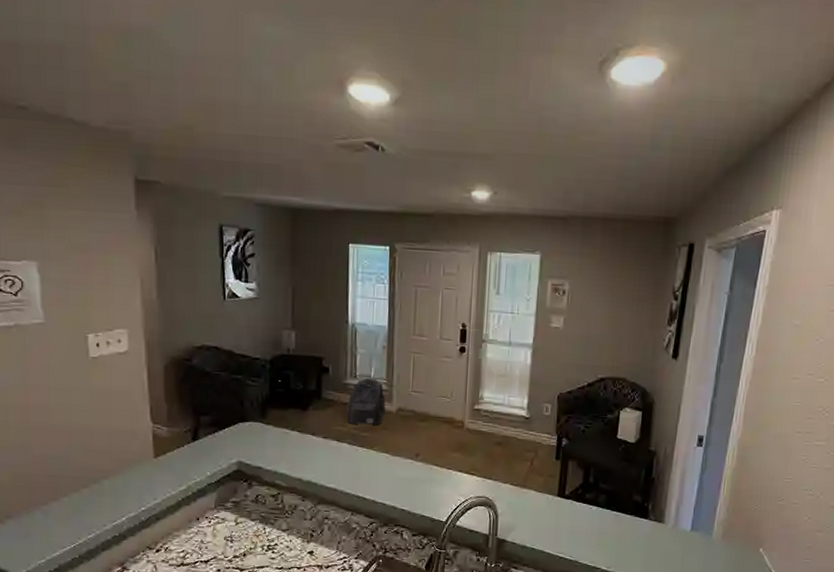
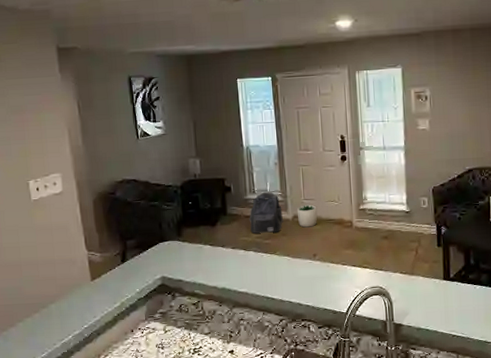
planter: none [403,397,425,423] -> present [297,204,317,228]

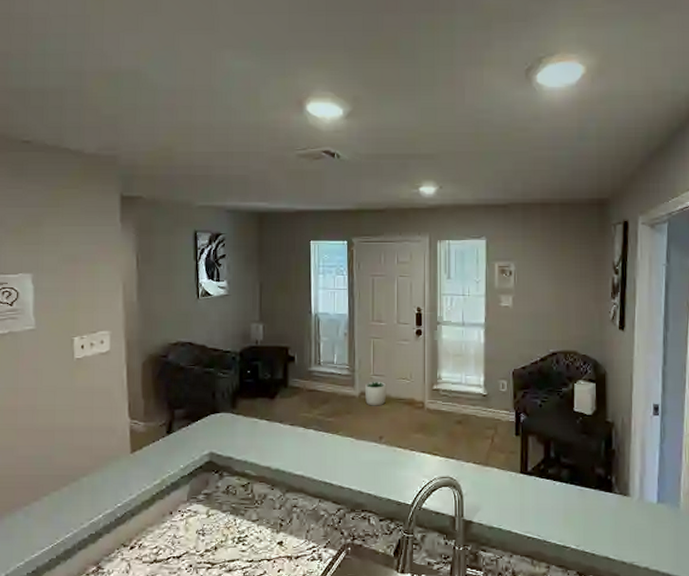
backpack: present [249,191,284,234] -> none [312,364,350,410]

